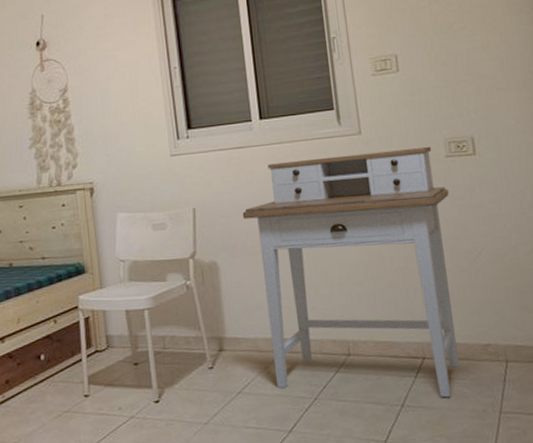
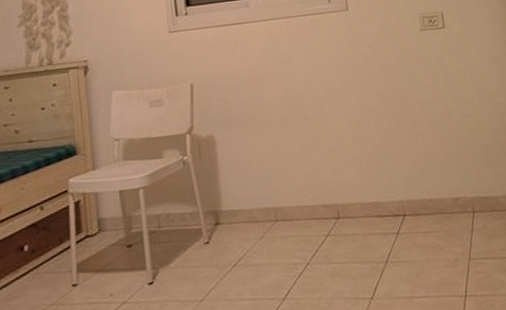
desk: present [242,146,460,398] -> none [239,21,435,258]

